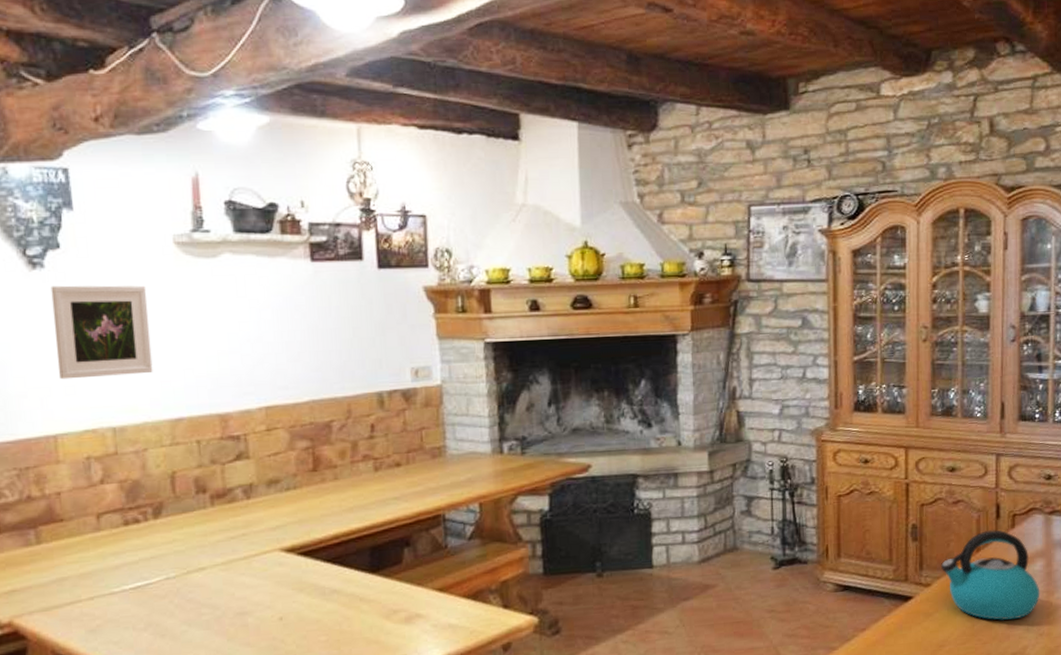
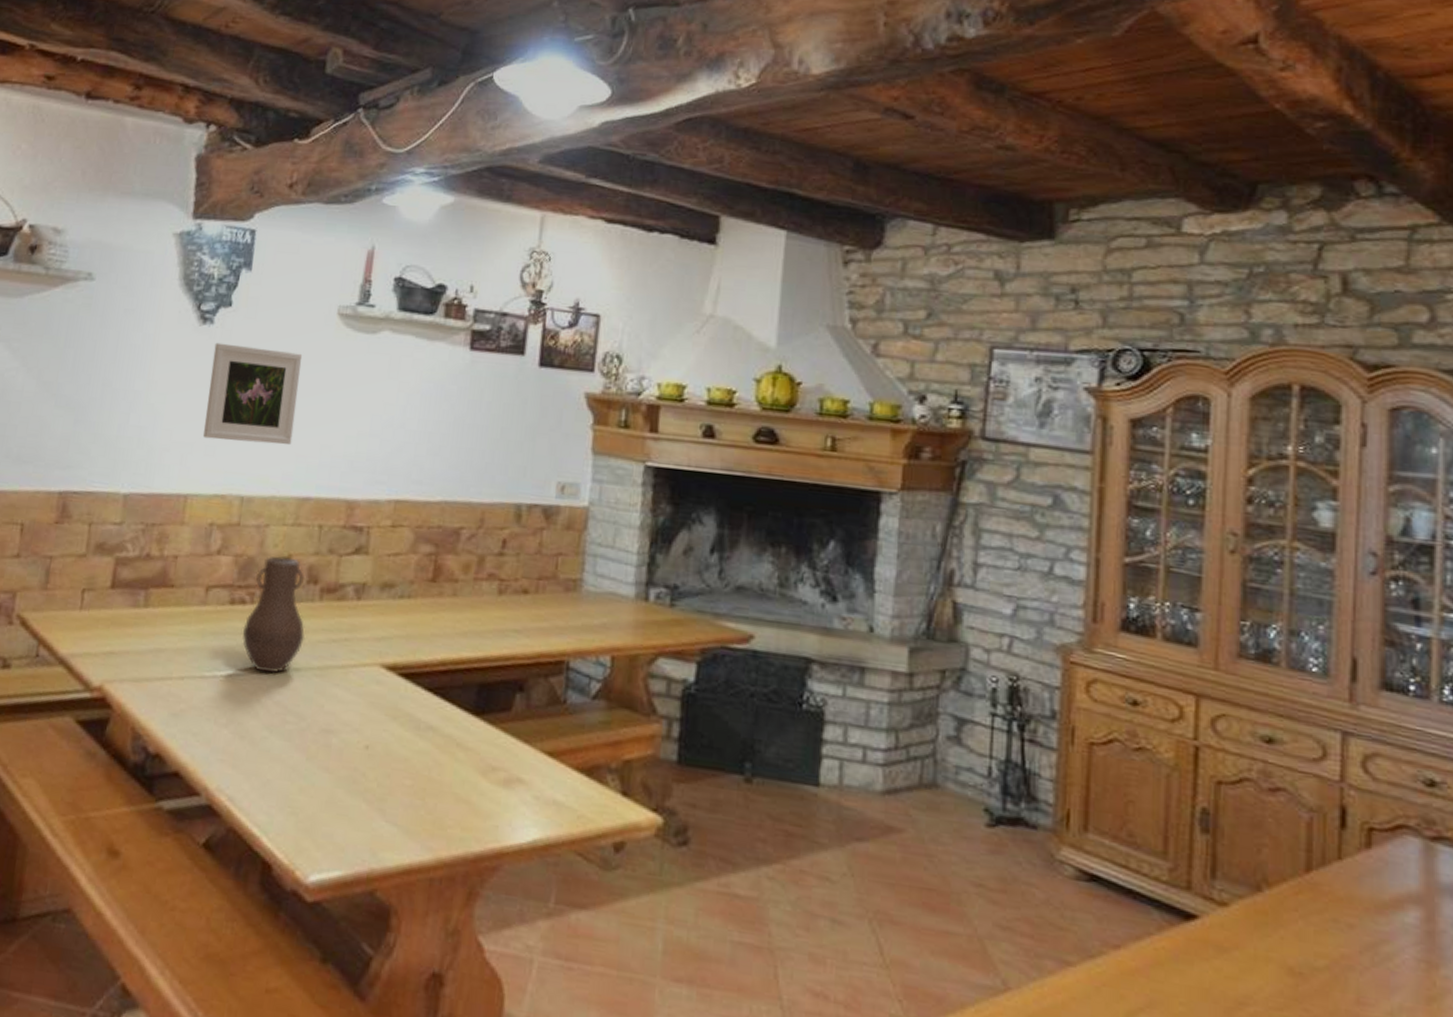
vase: none [142,474,205,578] -> present [242,556,305,673]
kettle: present [940,530,1040,620] -> none [1245,842,1415,994]

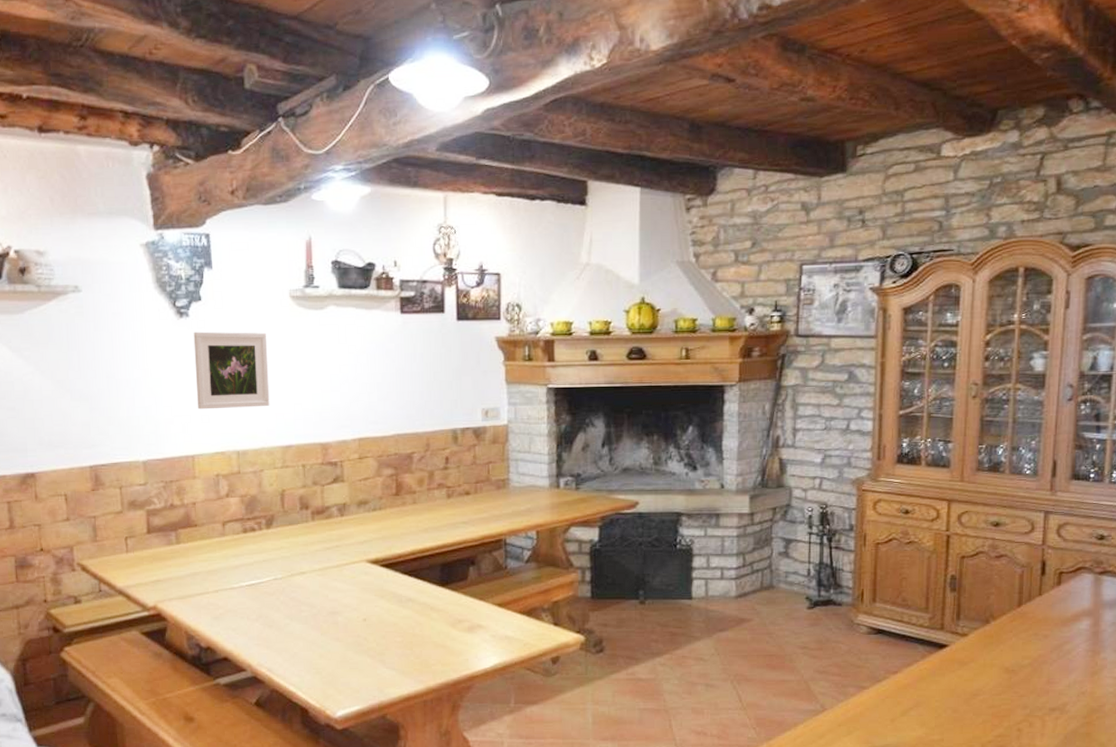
vase: present [242,556,305,673] -> none [256,492,306,579]

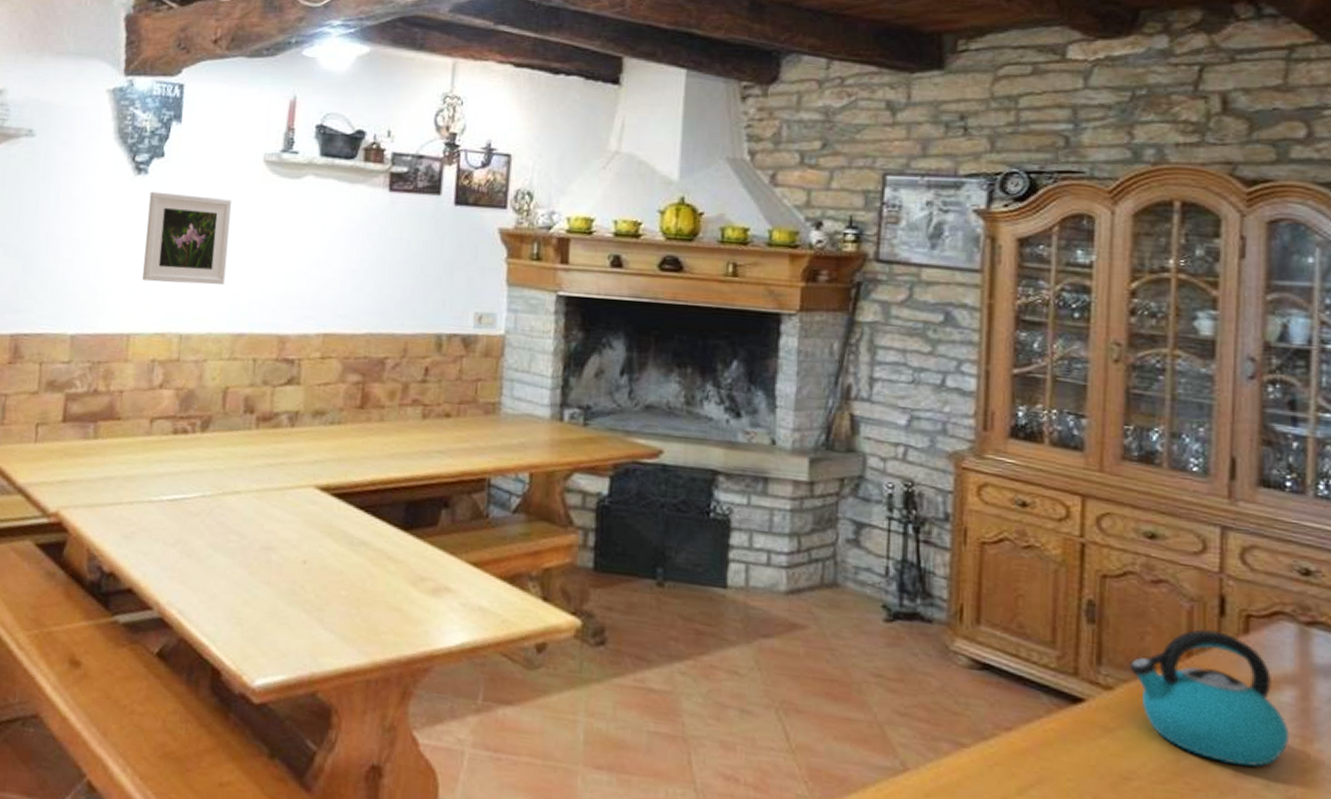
kettle: none [978,586,1085,675] -> present [1129,629,1290,767]

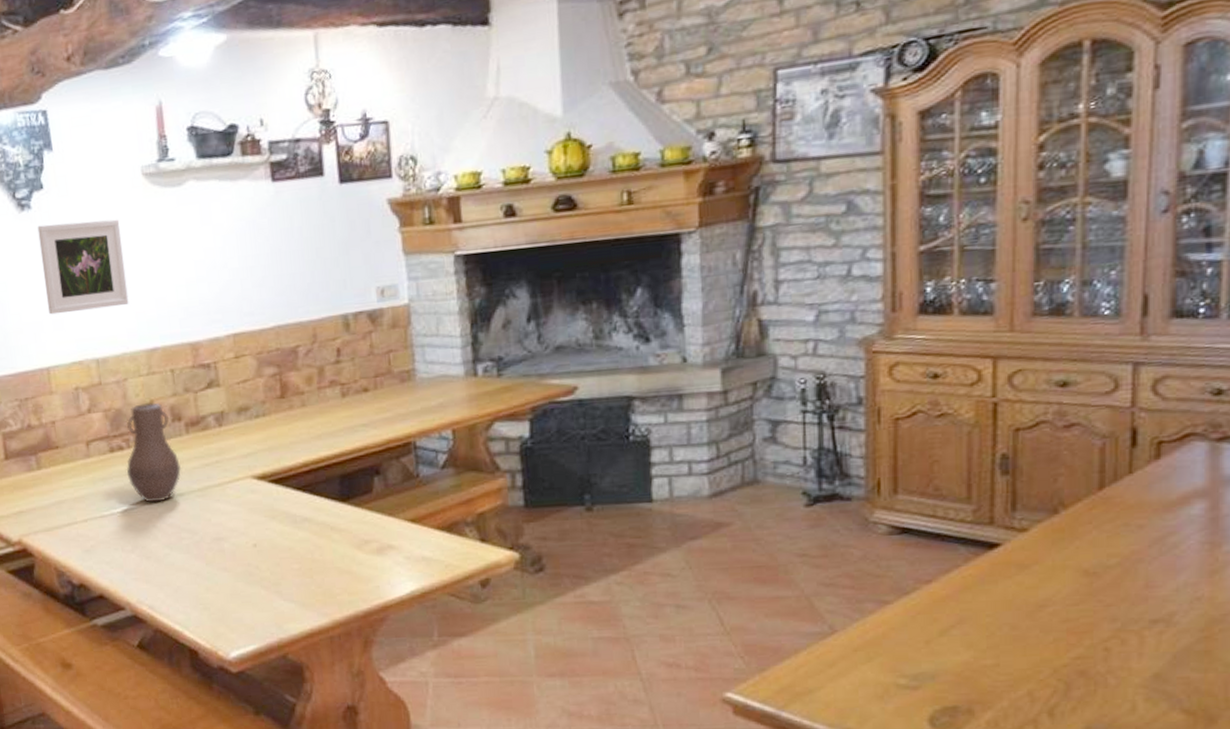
vase: none [185,388,244,497] -> present [126,403,182,503]
kettle: present [1129,629,1290,767] -> none [1042,461,1199,578]

